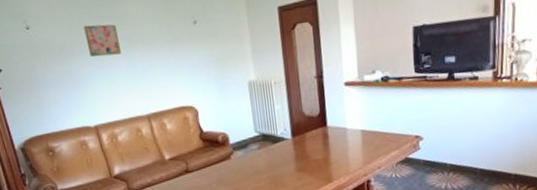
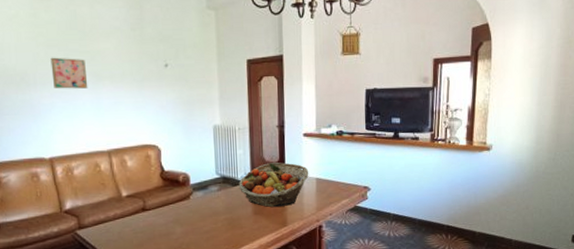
fruit basket: none [278,115,353,164] -> present [238,162,309,208]

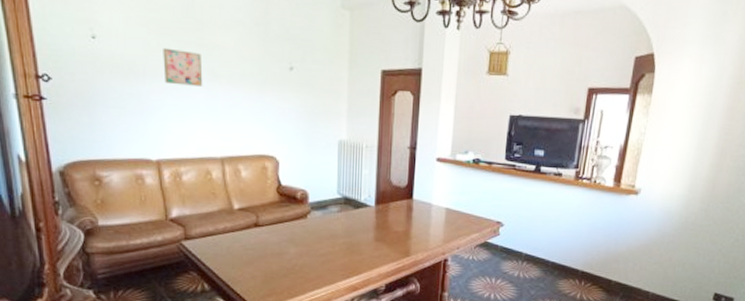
fruit basket: present [238,162,309,208] -> none [361,187,439,236]

